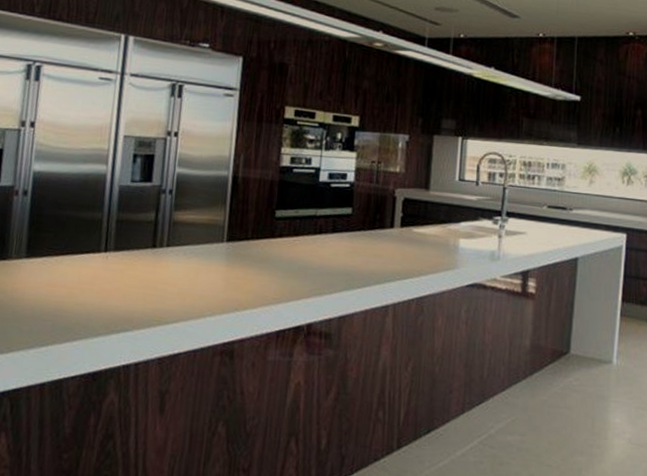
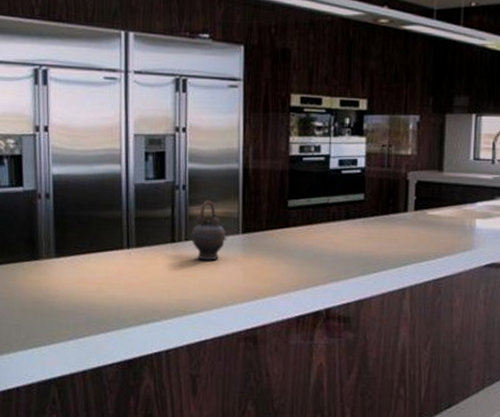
teapot: none [173,206,211,269] -> present [191,200,227,261]

